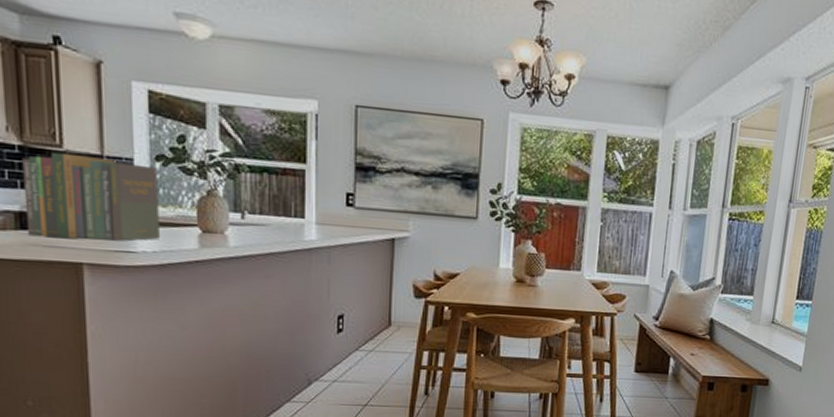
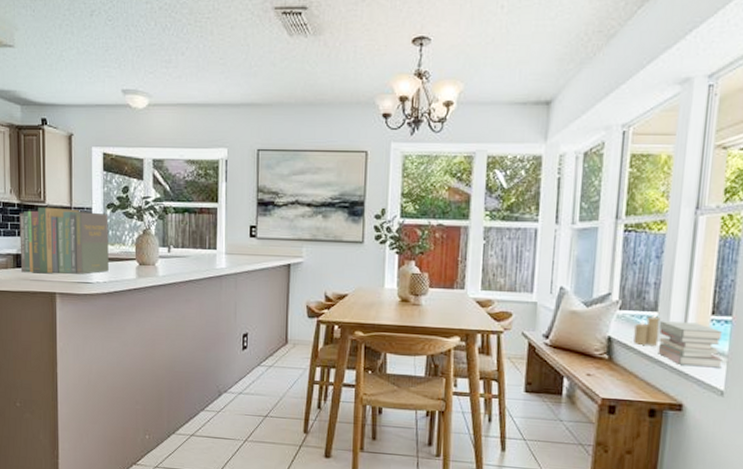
candle: none [732,296,756,328] -> present [633,312,661,347]
books: none [751,304,805,347] -> present [658,321,724,368]

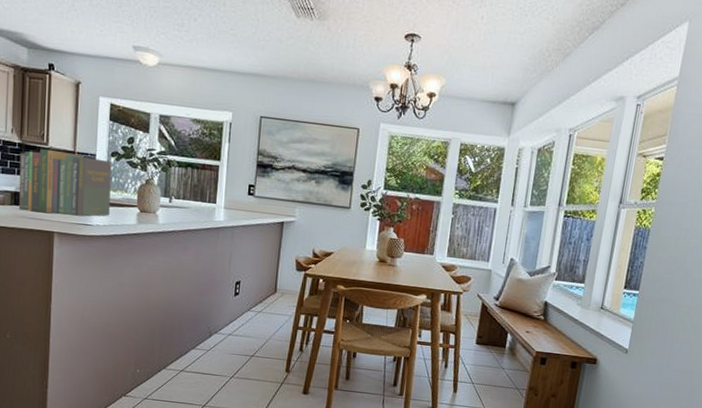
candle: present [633,312,661,347] -> none [564,284,586,312]
books: present [658,321,724,368] -> none [582,291,632,331]

